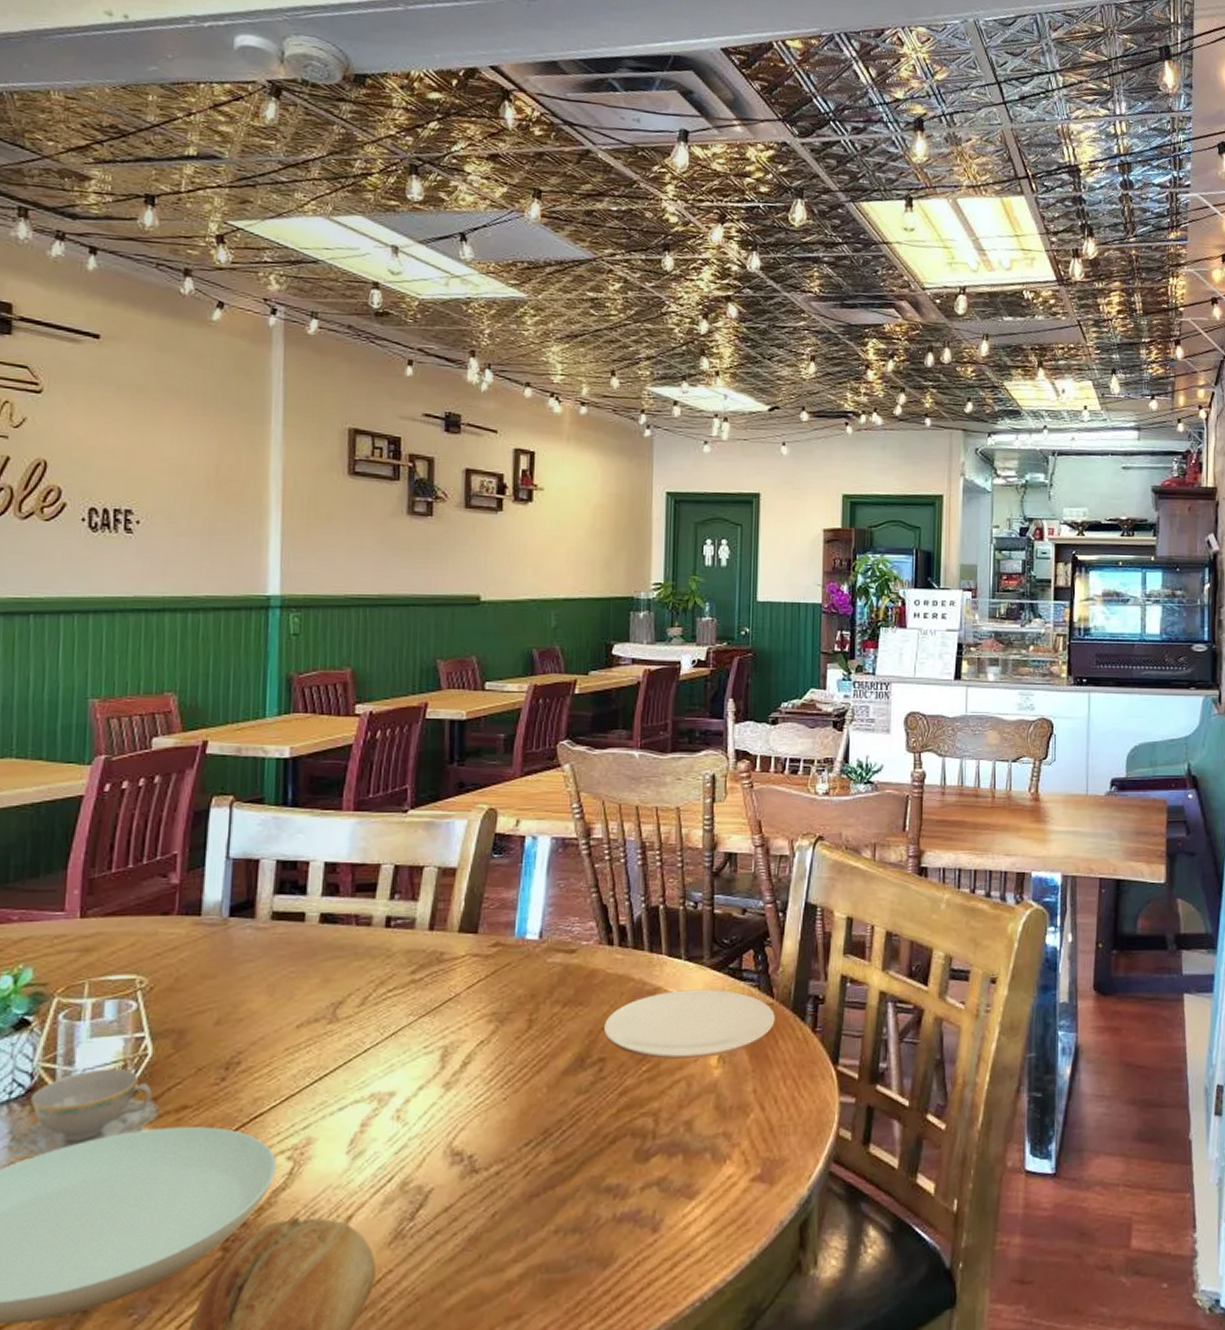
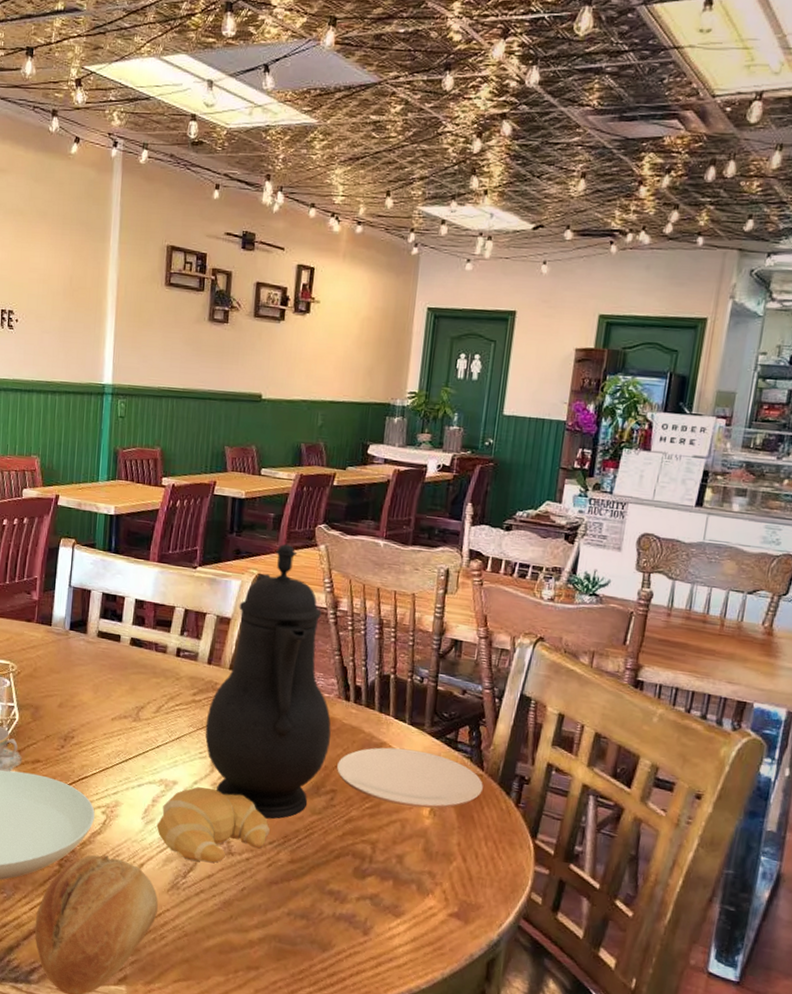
croissant: none [368,1091,524,1194] -> present [156,787,270,863]
coffeepot: none [430,768,593,1114] -> present [205,543,331,819]

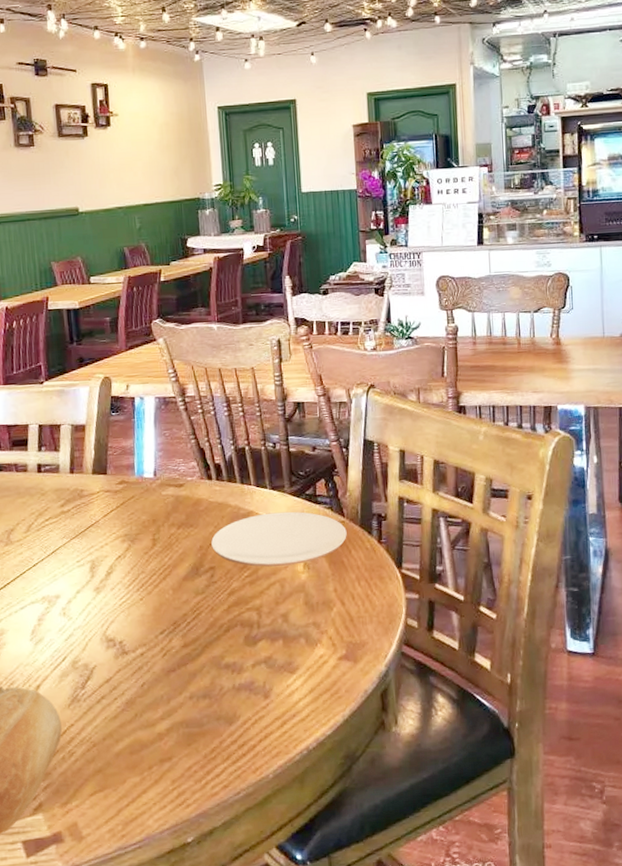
croissant: present [156,787,270,863] -> none [46,593,159,669]
coffeepot: present [205,543,331,819] -> none [78,343,201,610]

